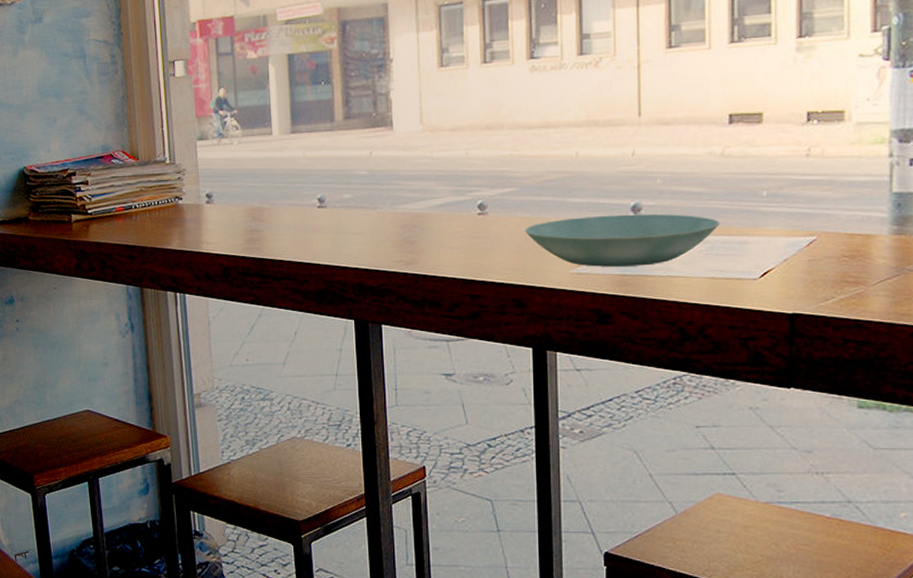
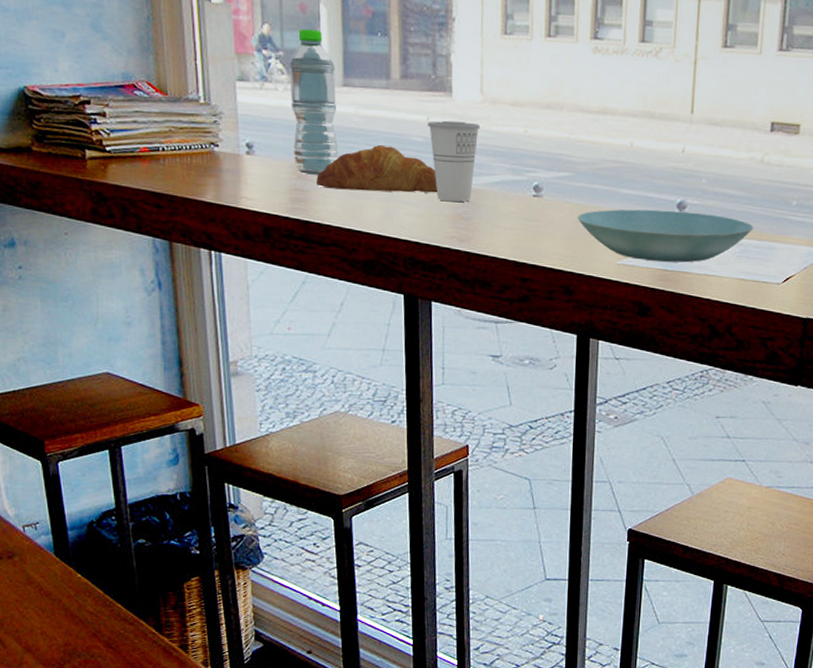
water bottle: none [242,87,289,216] -> present [289,28,339,175]
pastry: none [269,182,384,227] -> present [316,145,438,193]
cup: none [371,151,422,228] -> present [428,120,481,202]

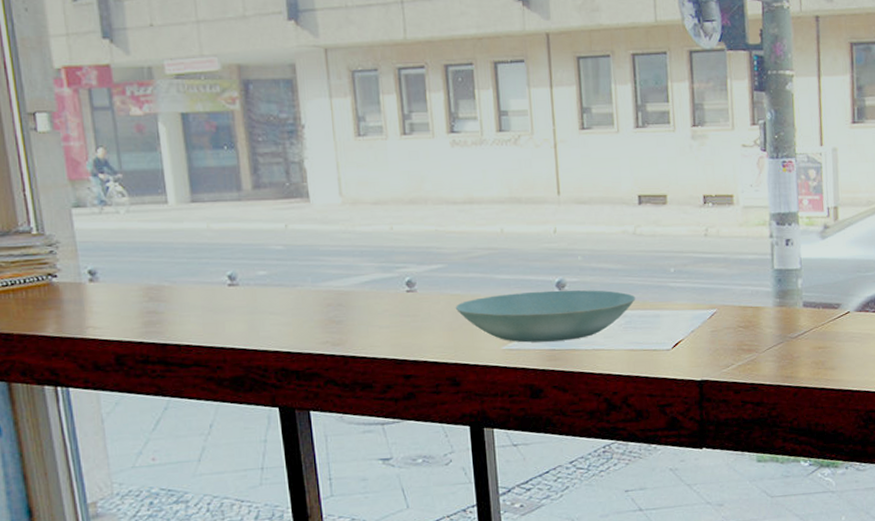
water bottle: present [289,28,339,175] -> none [129,149,193,296]
pastry: present [316,145,438,193] -> none [170,257,305,308]
cup: present [428,120,481,202] -> none [287,225,344,307]

